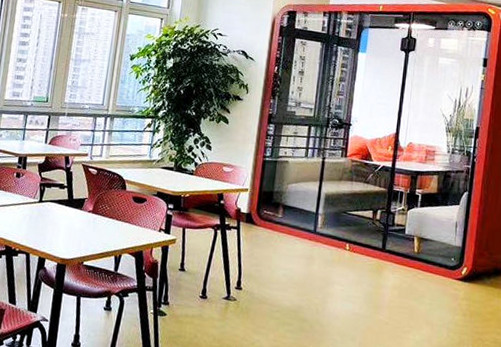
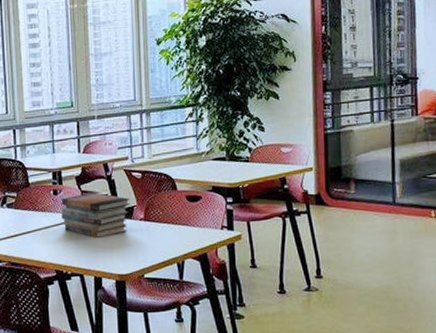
book stack: none [19,180,83,223] -> present [61,192,130,239]

